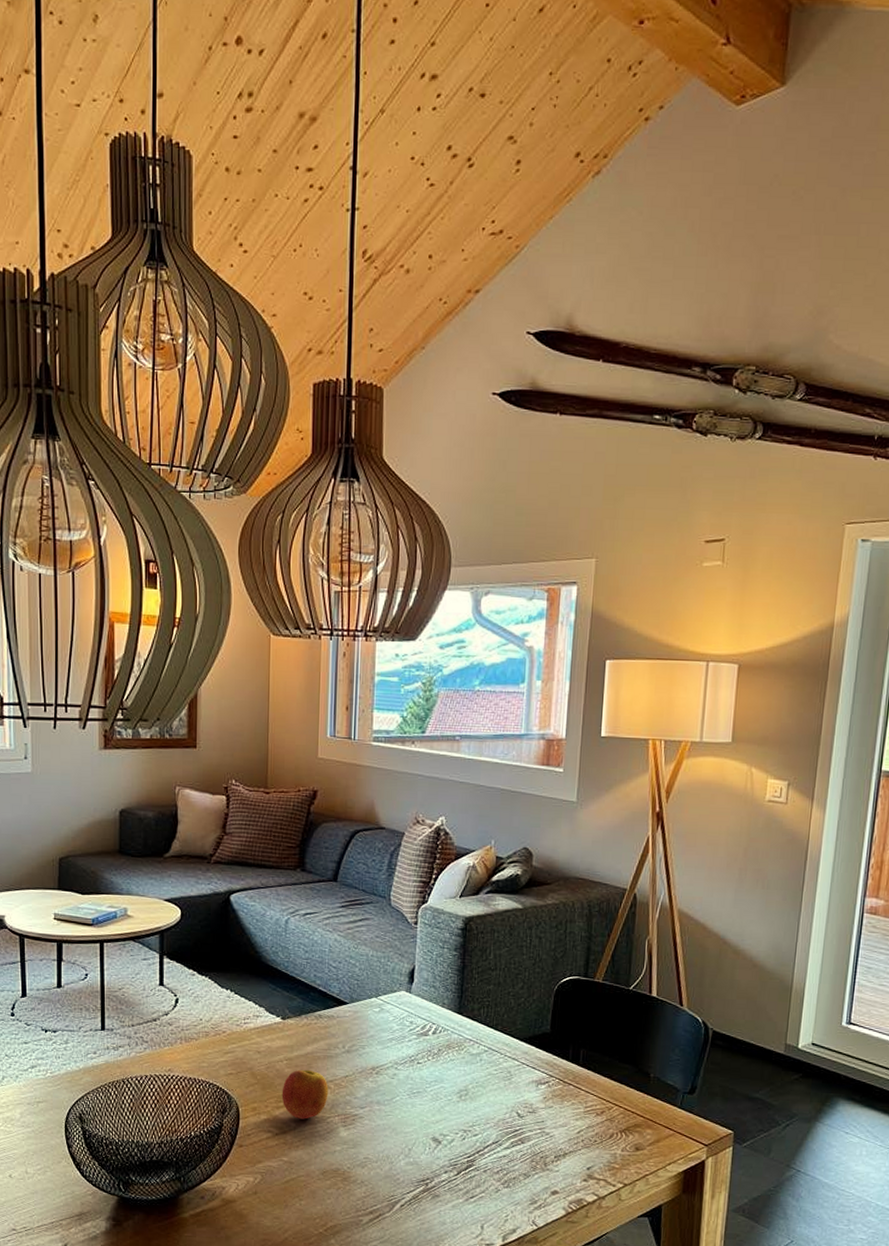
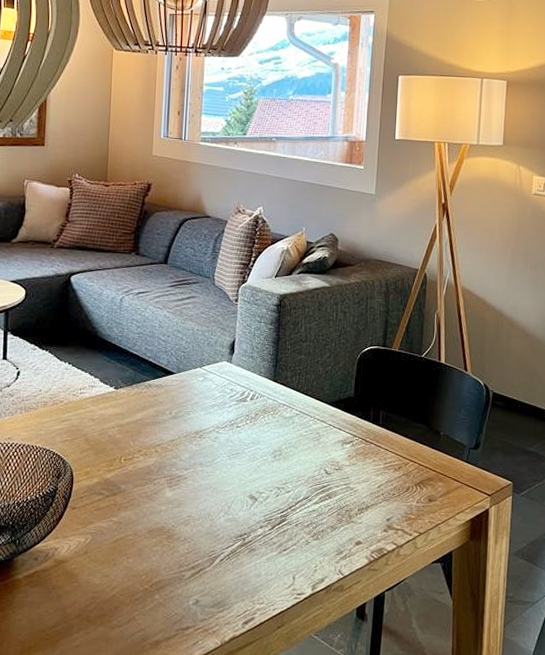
apple: present [281,1069,329,1119] -> none [113,435,156,482]

